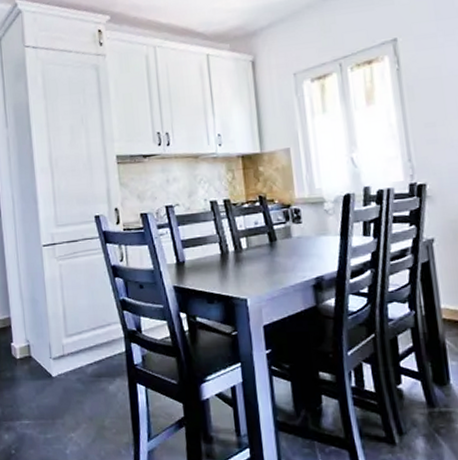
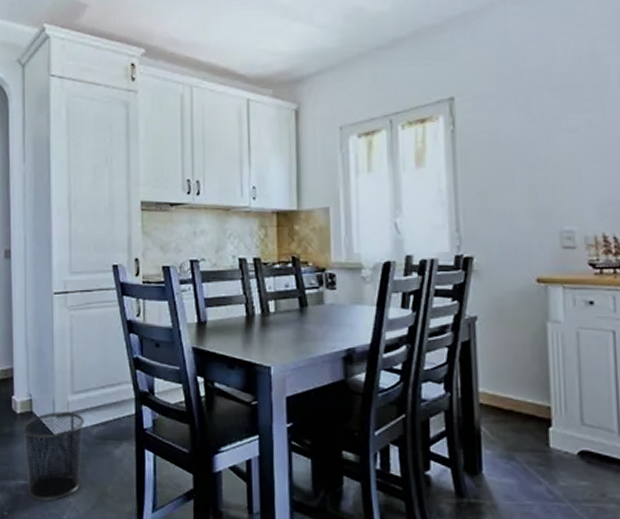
waste bin: none [22,354,80,438] -> present [22,412,84,501]

